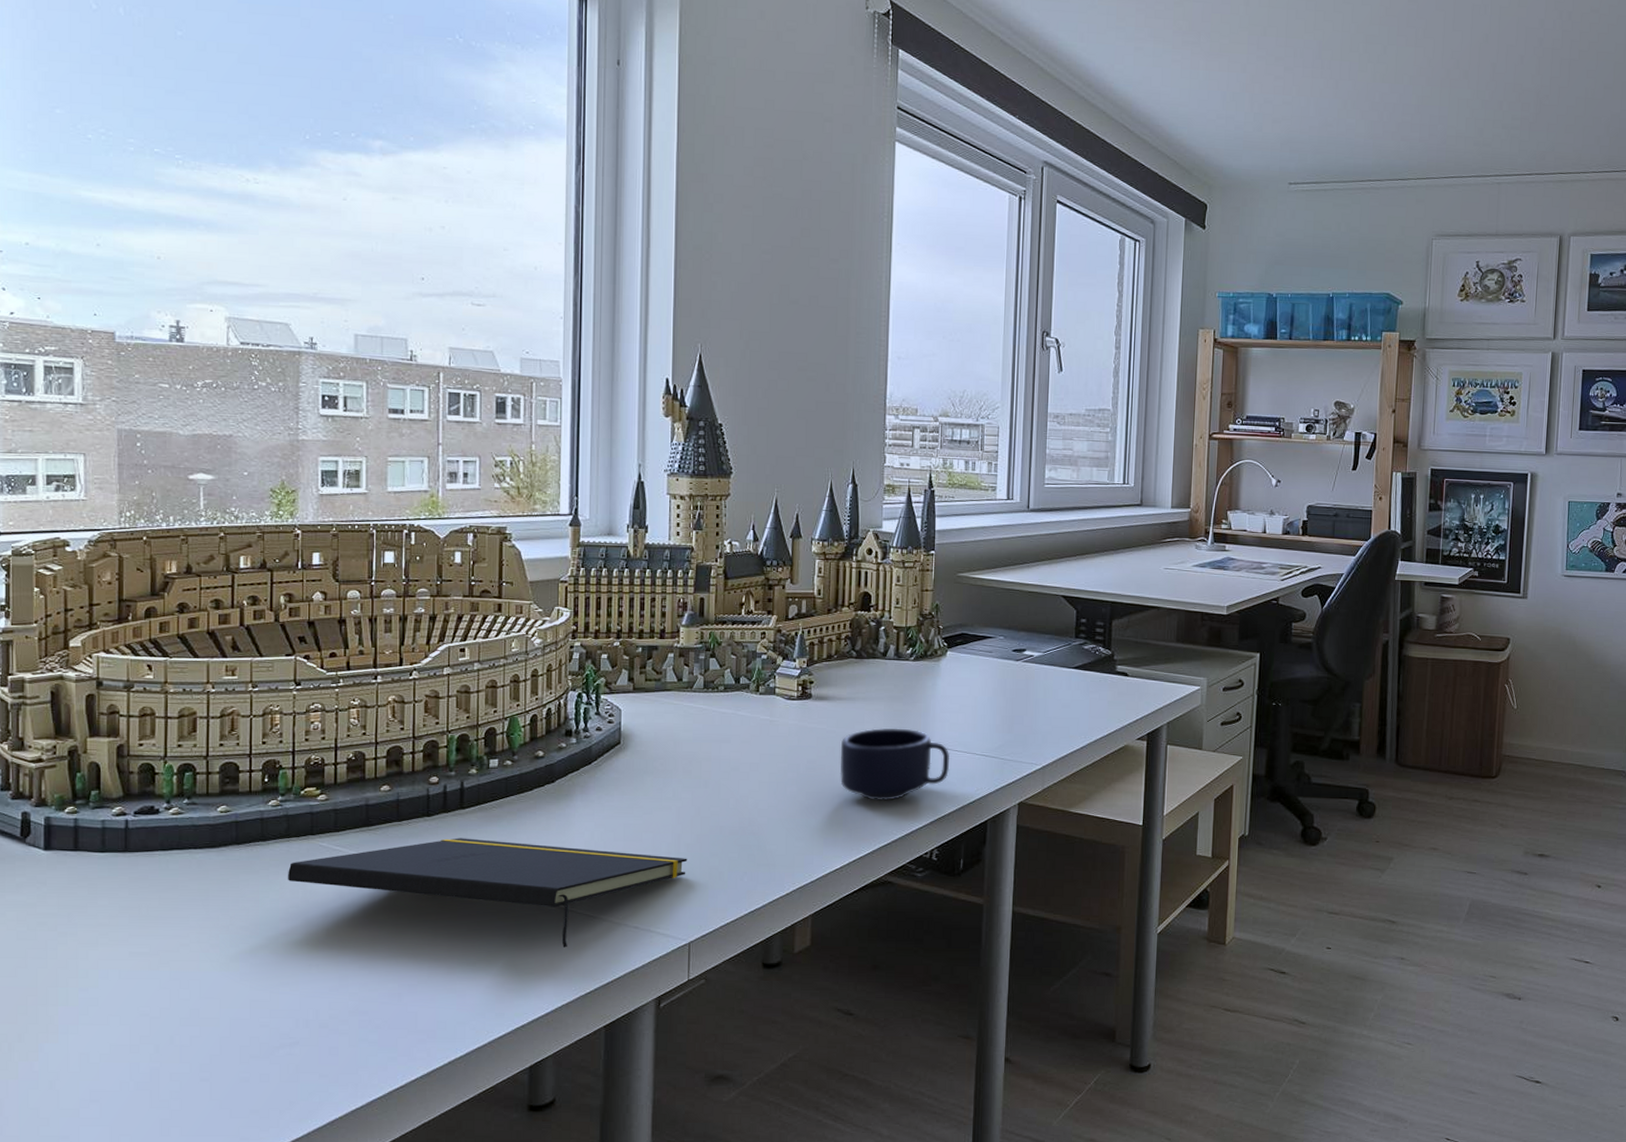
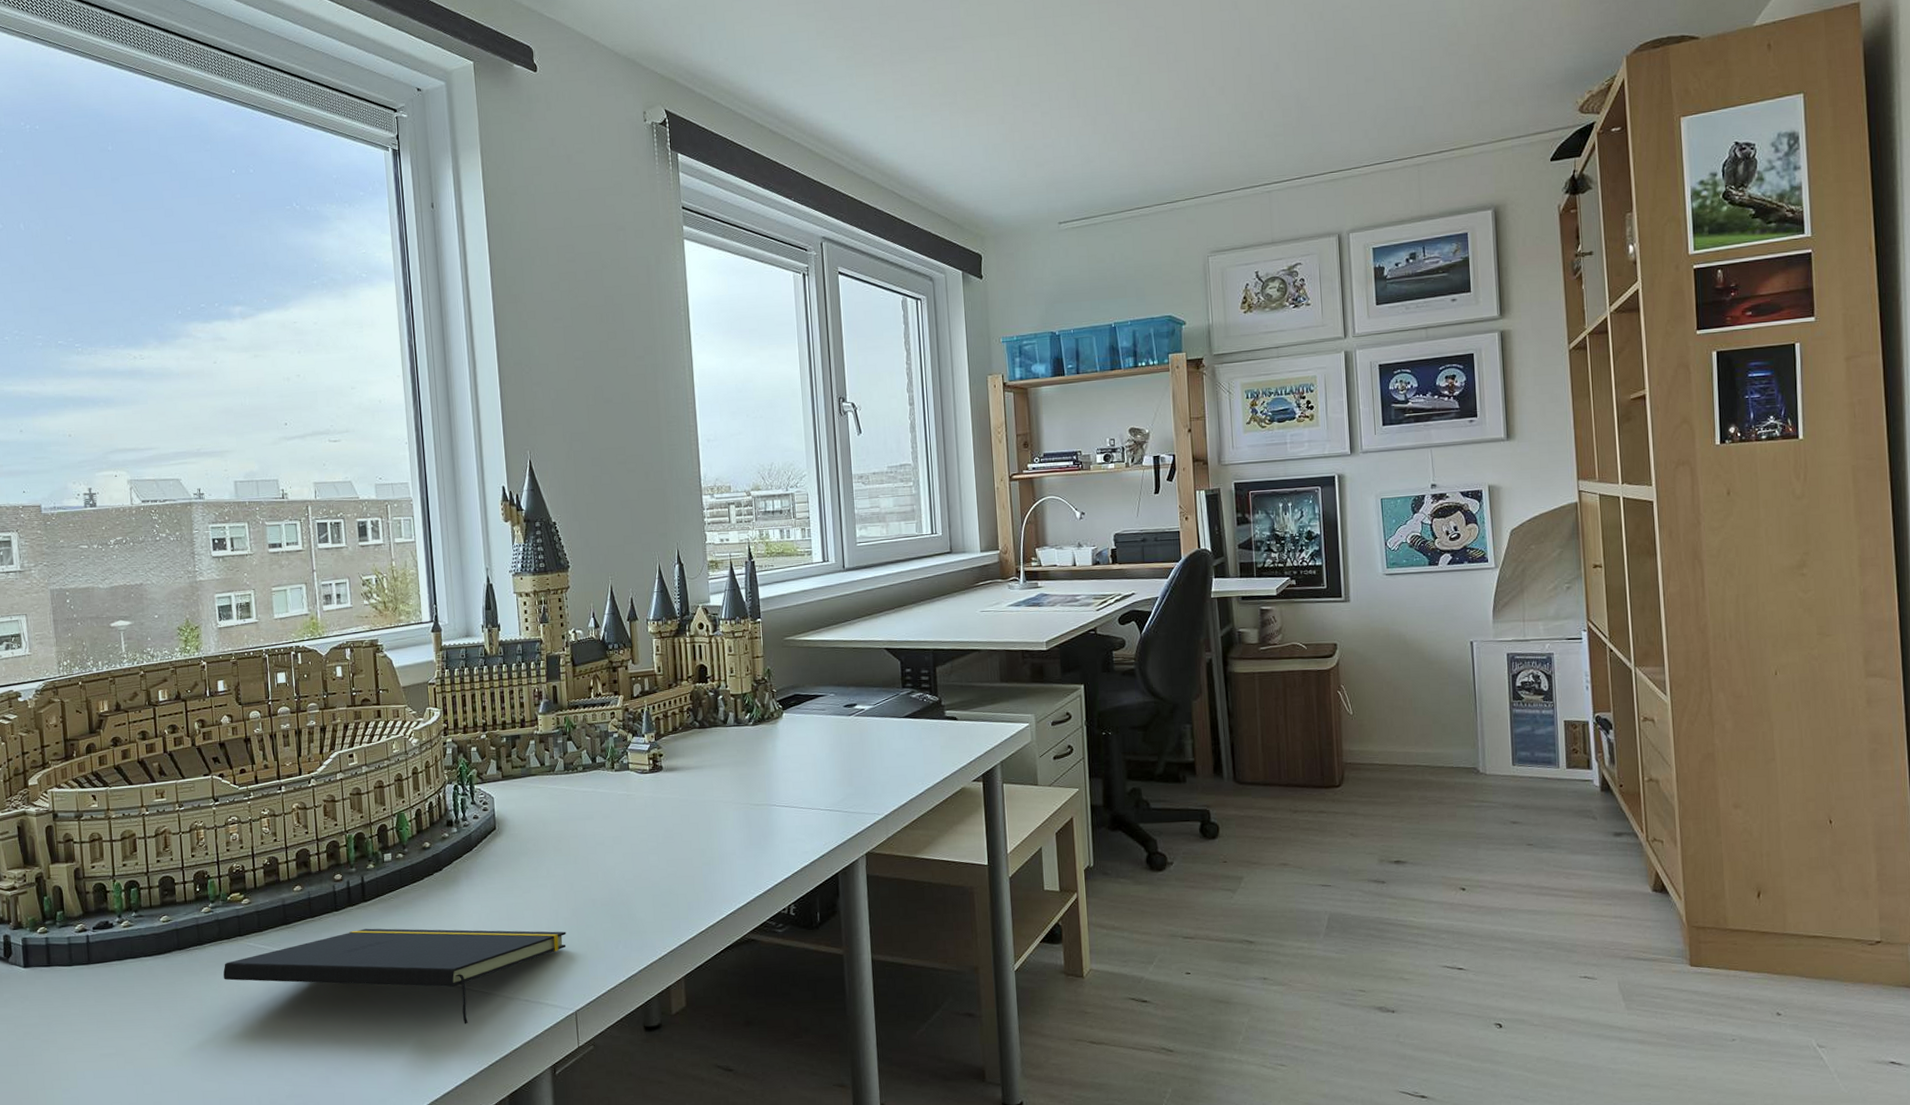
mug: present [840,728,950,801] -> none [693,791,798,863]

